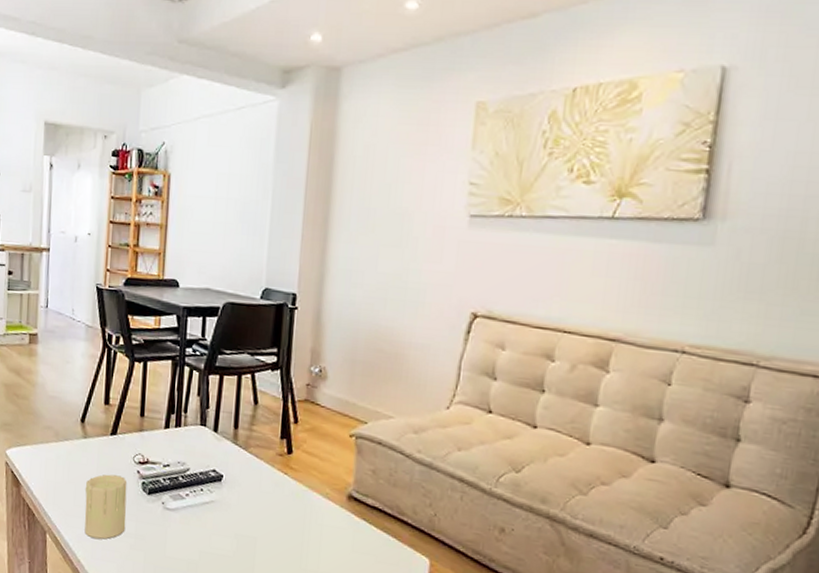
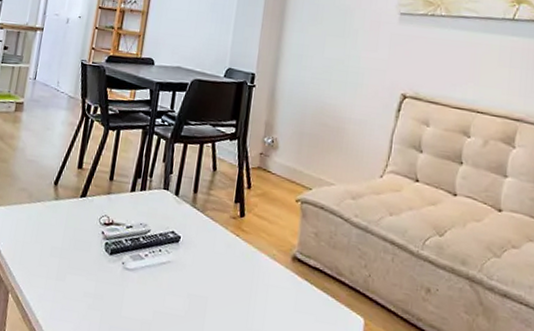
candle: present [84,474,127,539] -> none [46,234,92,299]

